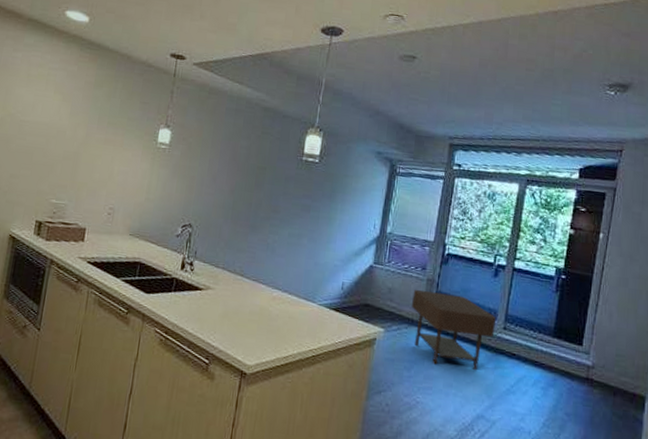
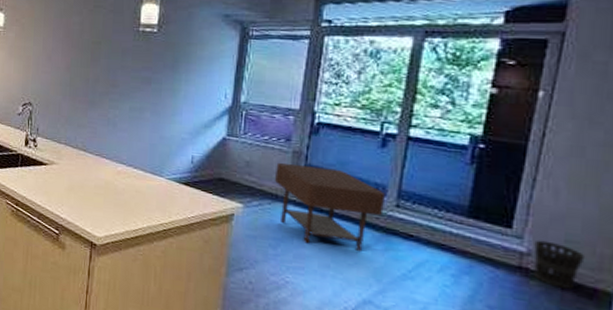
wastebasket: none [596,355,628,395] -> present [534,240,586,289]

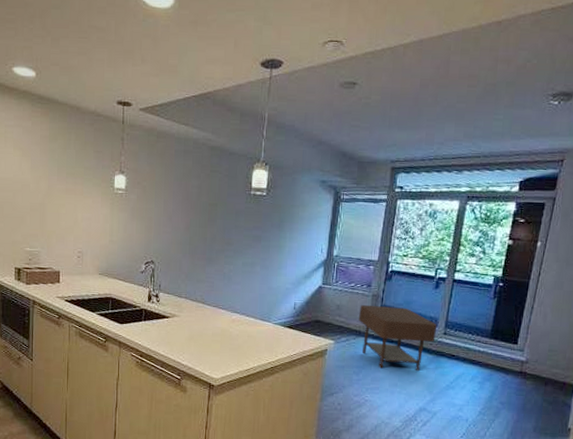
wastebasket: present [534,240,586,289] -> none [529,351,560,384]

